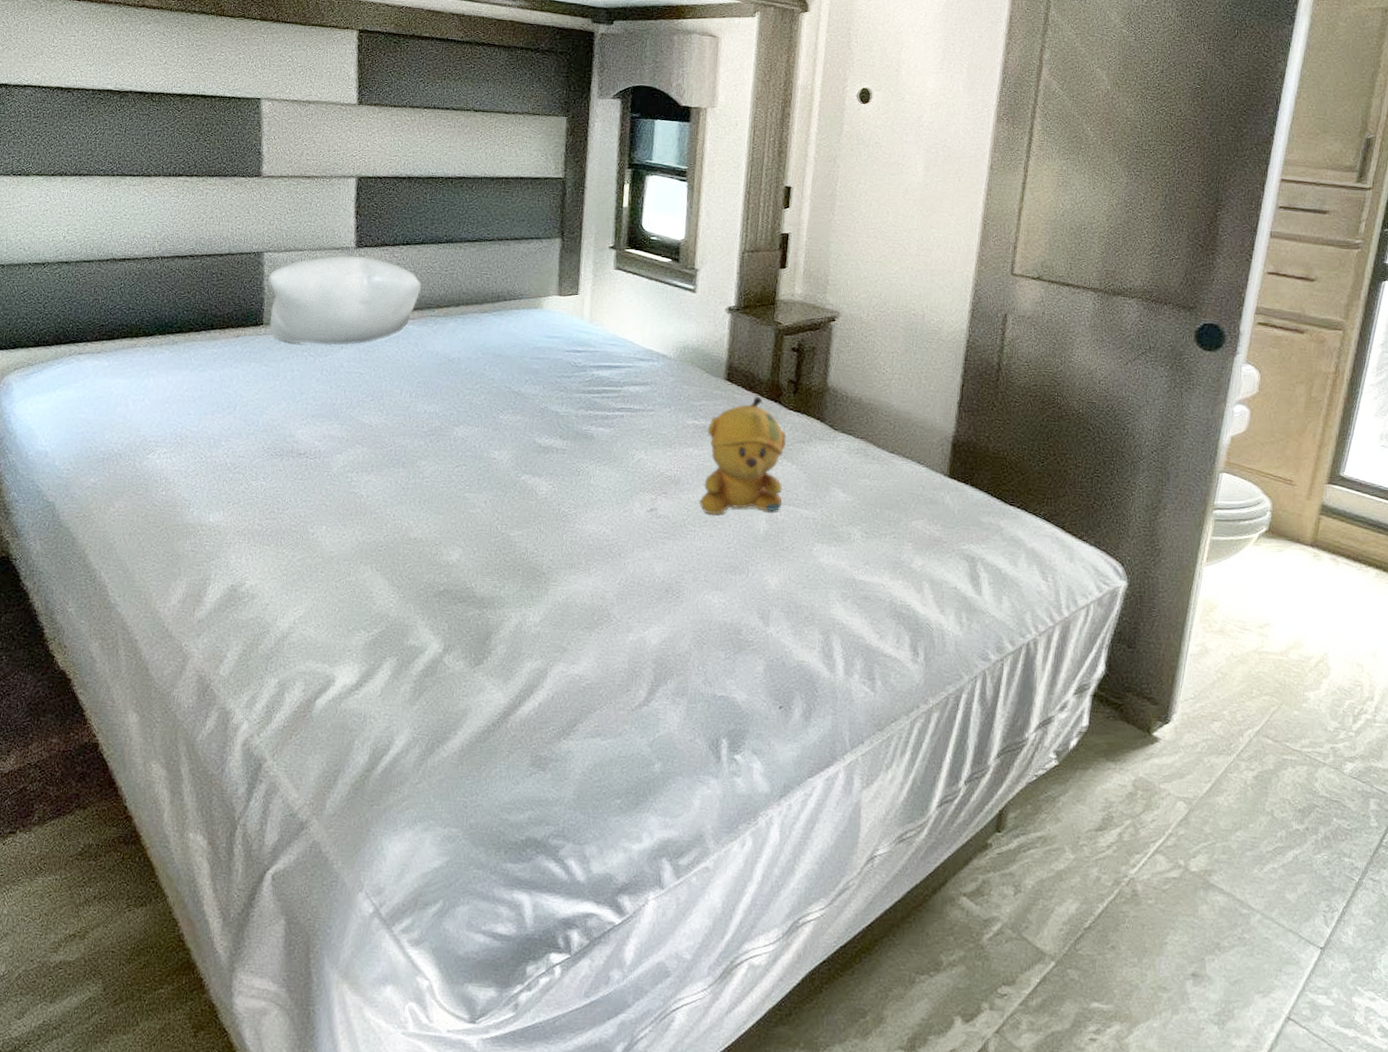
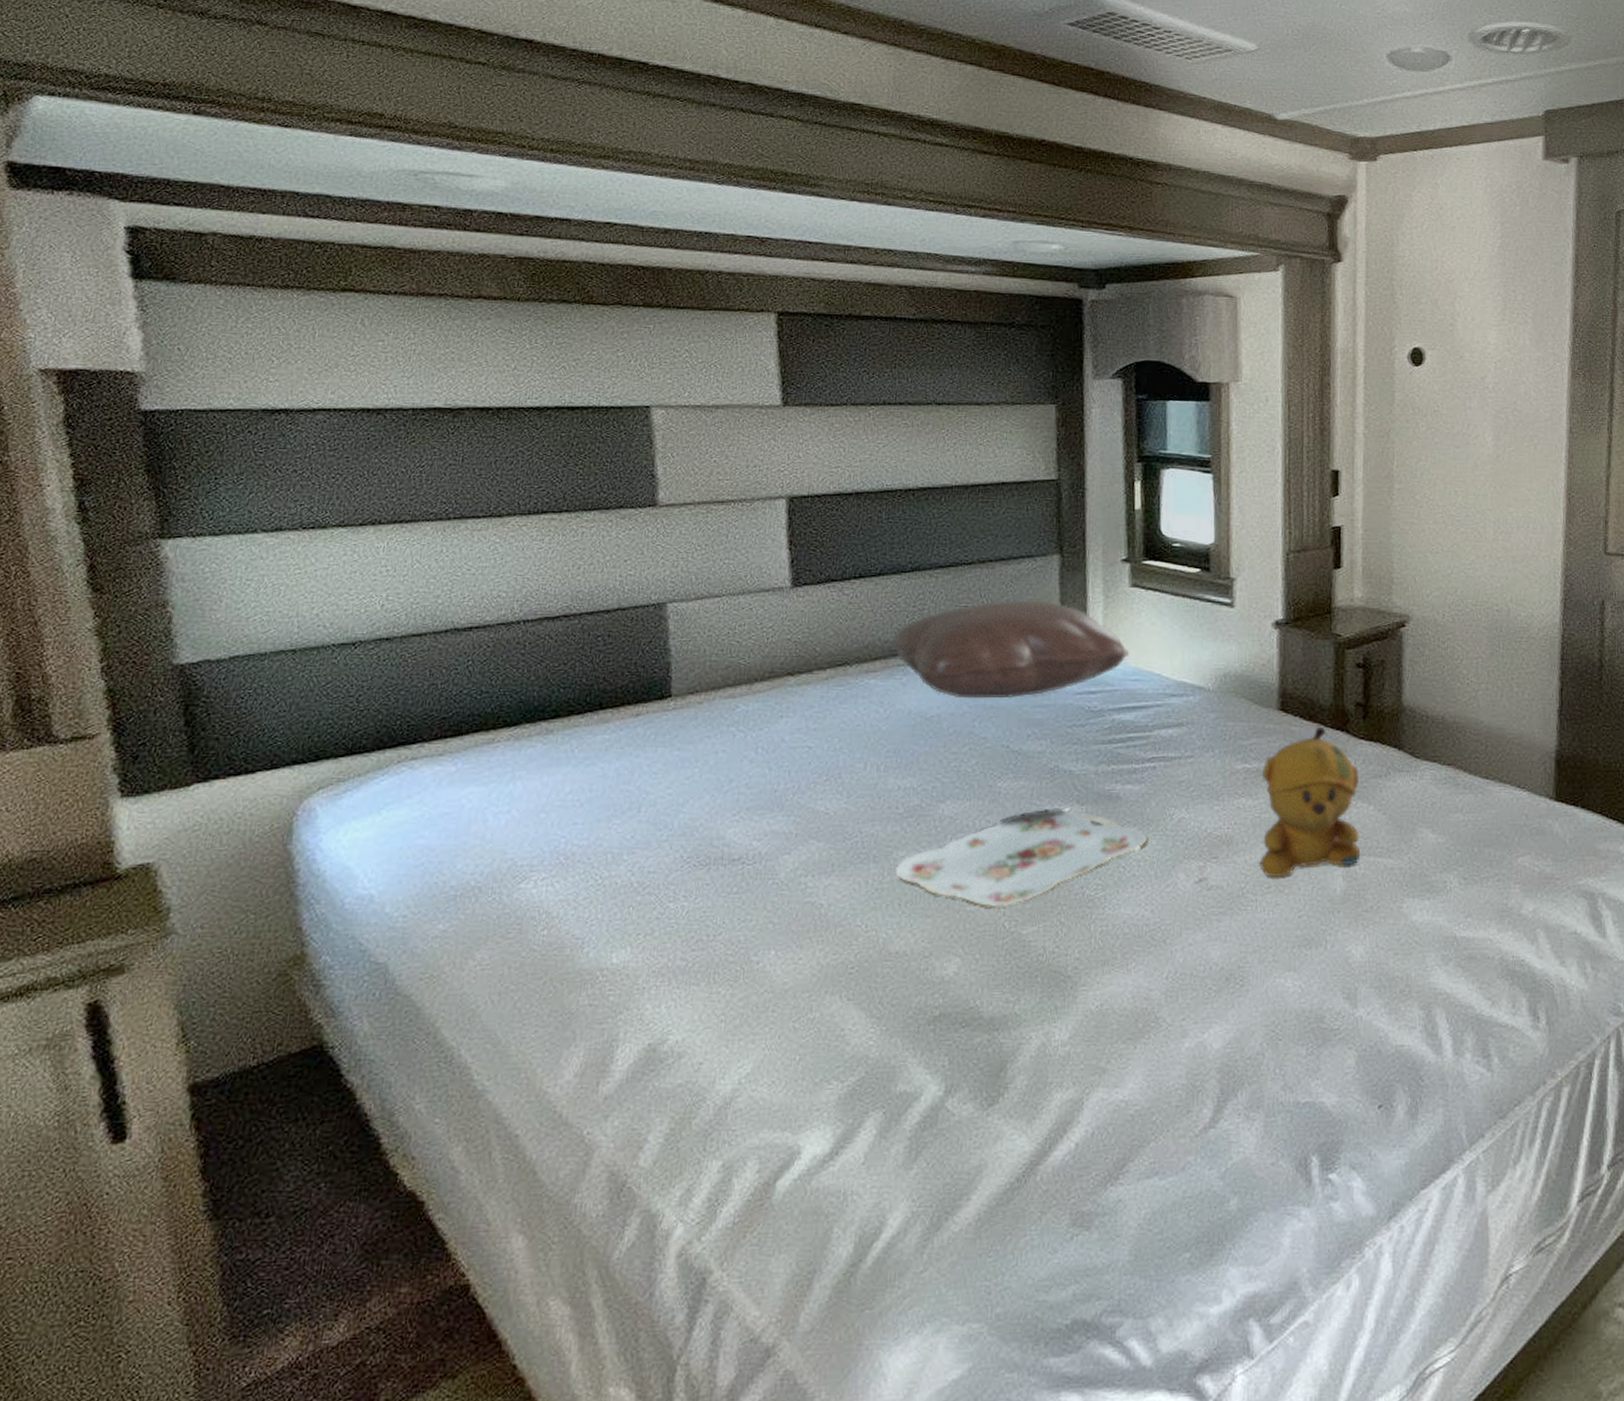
pillow: present [268,255,422,346] -> none [675,598,884,717]
serving tray: none [417,440,613,512] -> present [894,810,1147,906]
pillow: none [427,272,610,350] -> present [891,600,1130,699]

